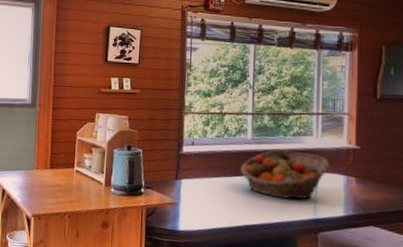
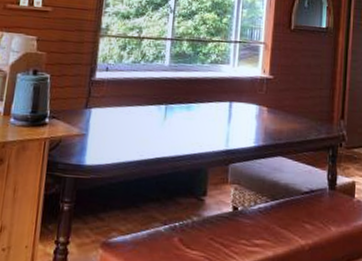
fruit basket: present [240,150,330,200] -> none [154,78,244,130]

